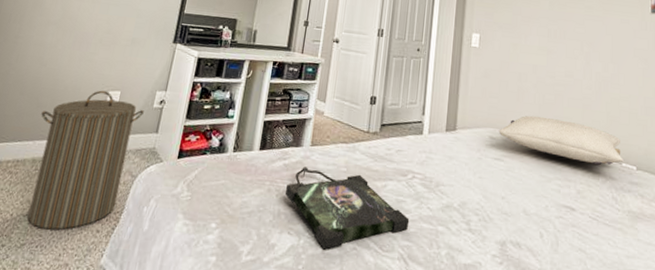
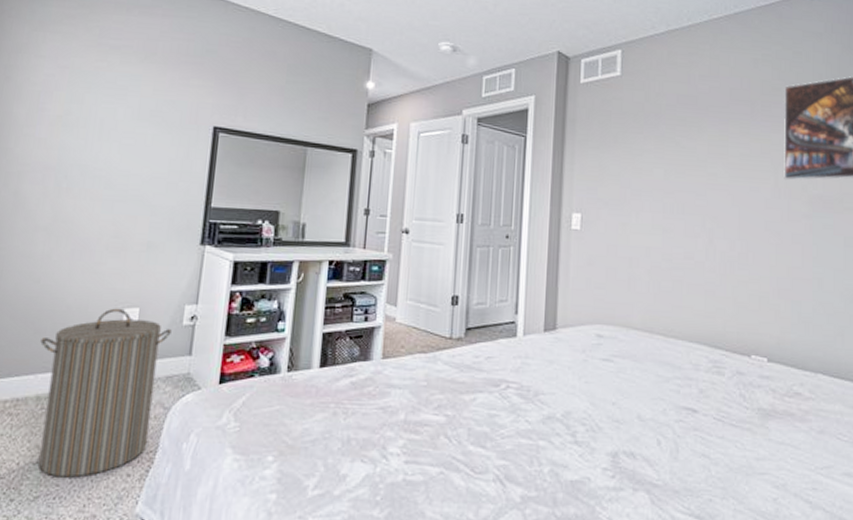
photo frame: present [284,167,410,250] -> none [354,383,505,477]
pillow: present [498,115,624,165] -> none [606,306,753,359]

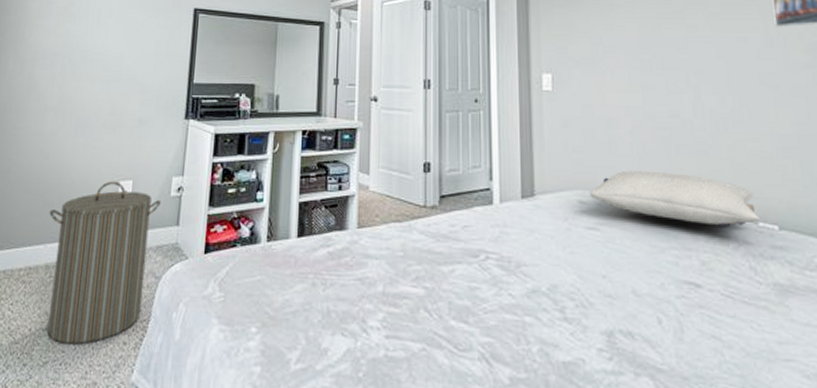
pillow: none [606,306,753,359] -> present [589,170,760,226]

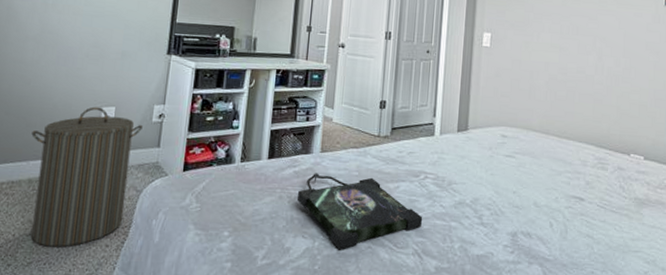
photo frame: none [332,254,488,353] -> present [296,173,423,250]
pillow: present [589,170,760,226] -> none [510,112,632,157]

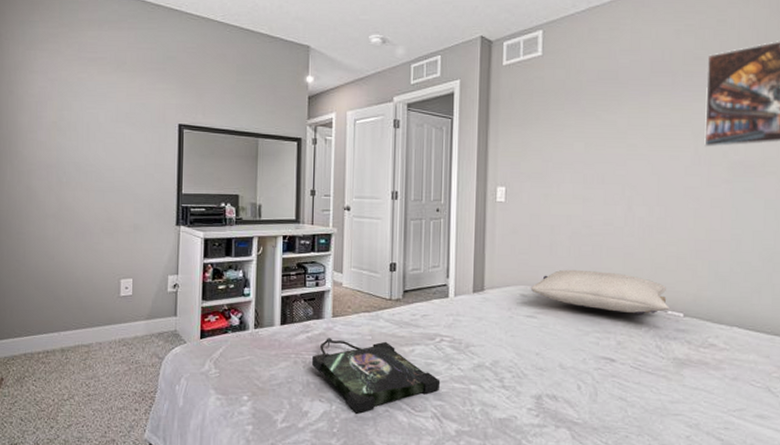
laundry hamper: present [31,106,143,248] -> none [60,279,159,411]
pillow: none [510,112,632,157] -> present [530,269,669,314]

